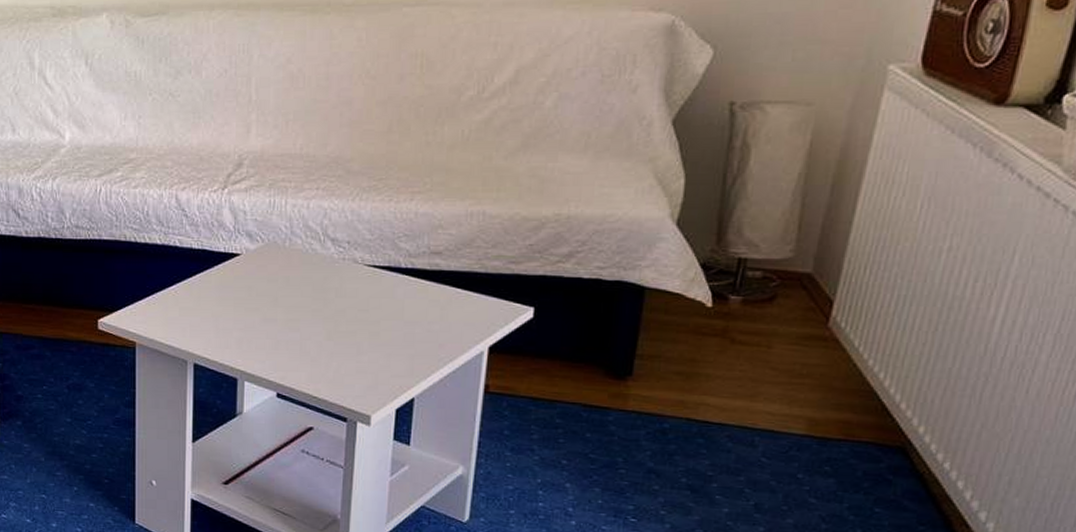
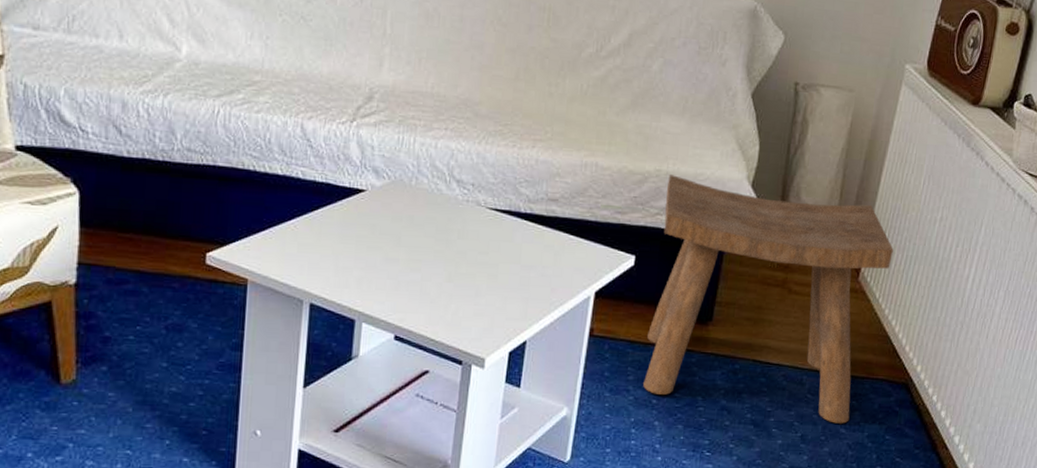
stool: none [550,218,878,492] -> present [643,175,894,424]

